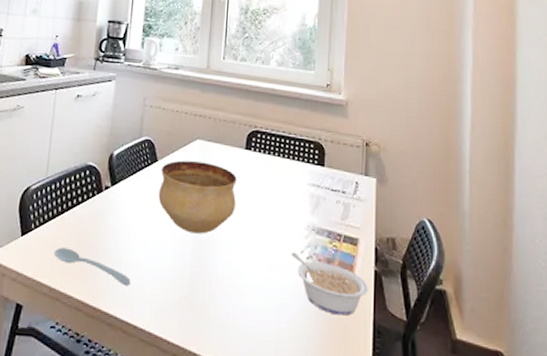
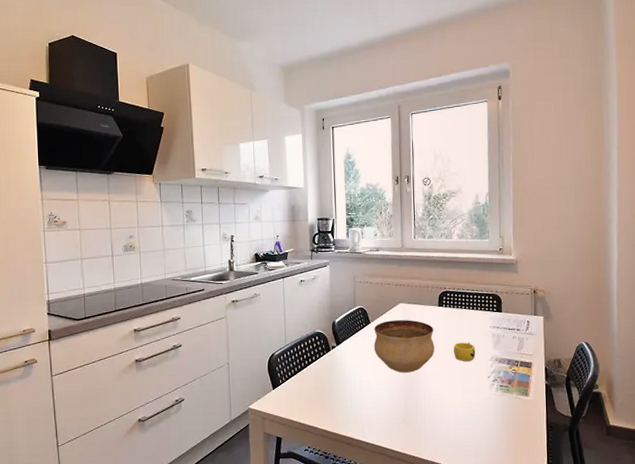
spoon: present [54,247,131,285] -> none [300,394,360,415]
cup: none [260,200,288,228] -> present [454,342,476,362]
legume: present [290,252,368,316] -> none [480,377,541,419]

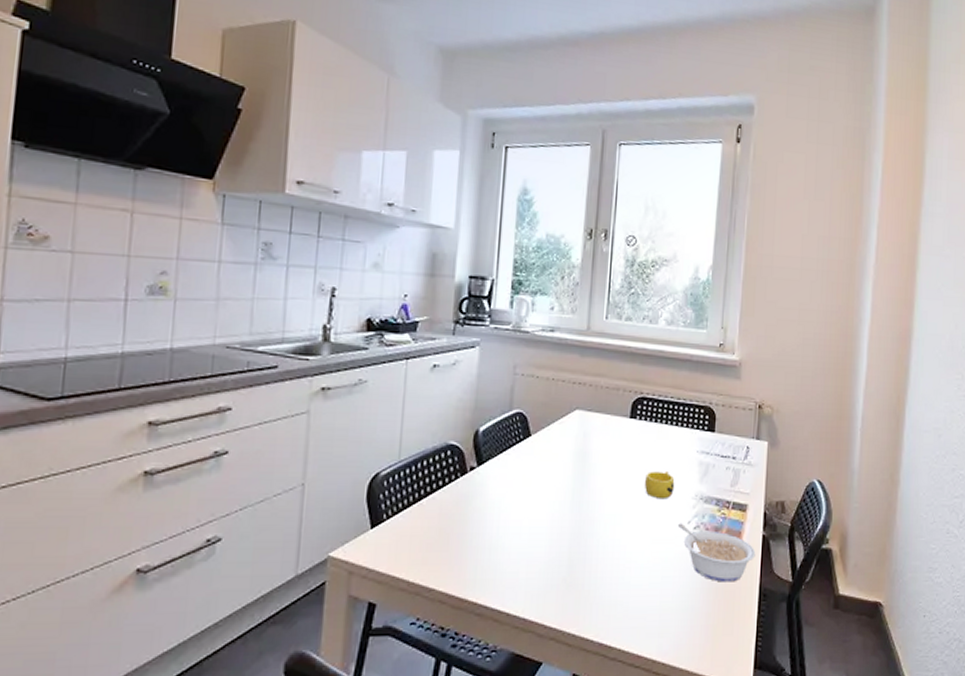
bowl: present [374,320,435,373] -> none [532,434,620,512]
legume: none [480,377,541,419] -> present [677,523,756,582]

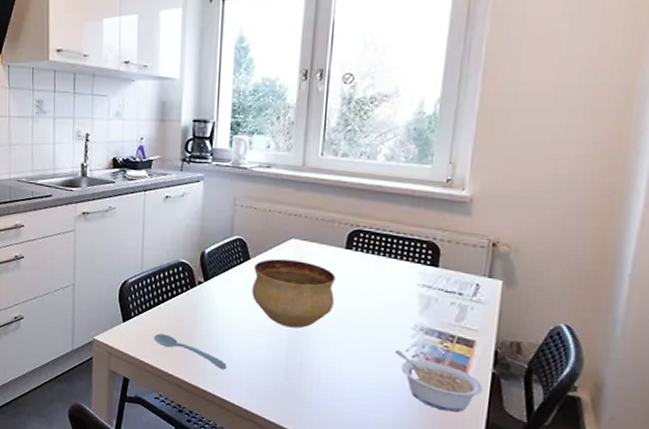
spoon: none [412,538,502,572] -> present [154,333,227,369]
bowl: none [532,434,620,512] -> present [251,259,336,329]
cup: present [645,471,675,499] -> none [360,299,393,326]

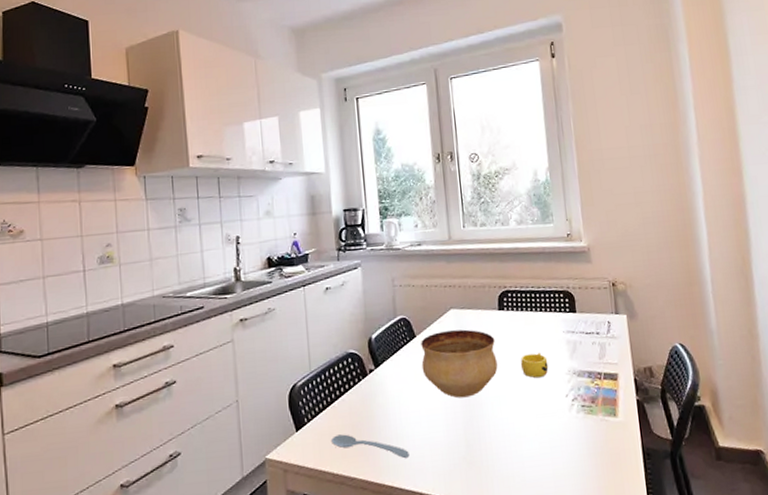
cup: none [360,299,393,326] -> present [521,353,549,378]
legume: present [394,349,483,413] -> none [556,397,633,447]

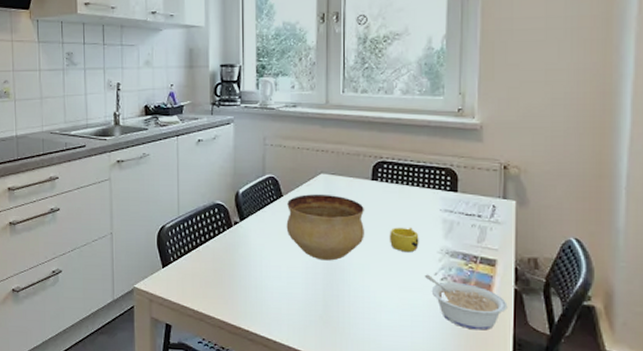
spoon: present [332,434,410,458] -> none [194,276,267,307]
legume: none [556,397,633,447] -> present [424,274,508,331]

